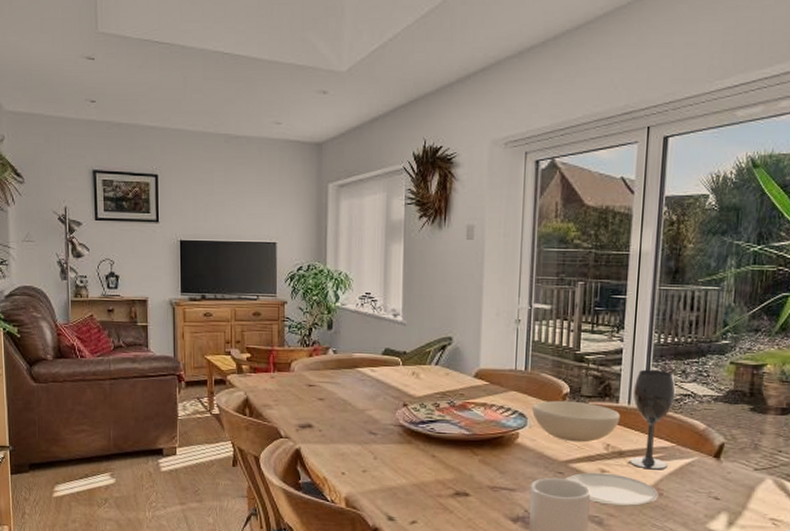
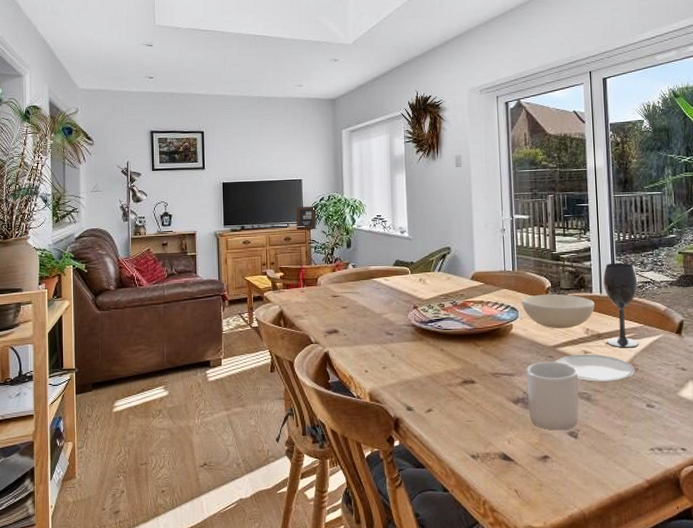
picture frame: none [267,276,293,306] -> present [296,207,317,231]

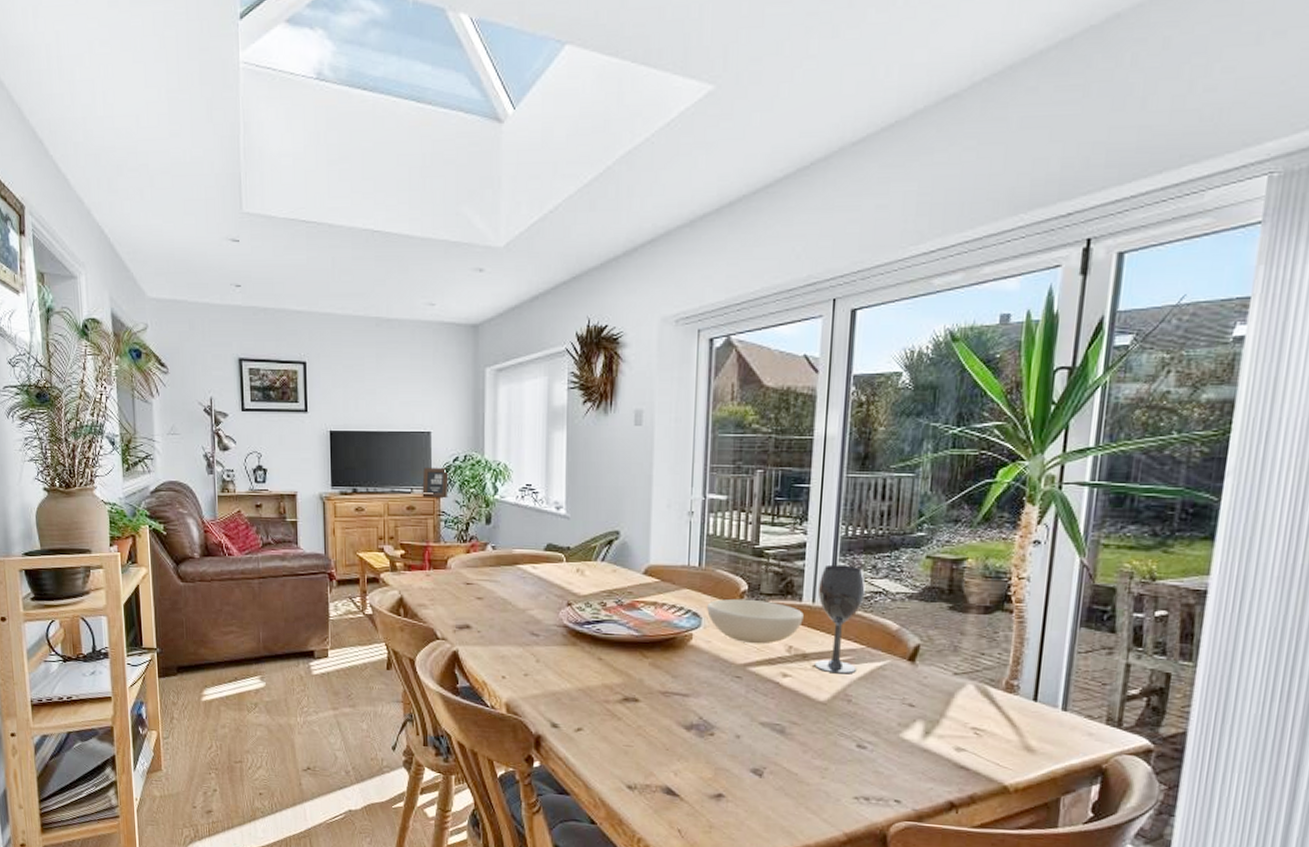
mug: present [526,361,579,431] -> none [703,681,772,767]
plate: present [556,354,634,383] -> none [744,676,846,715]

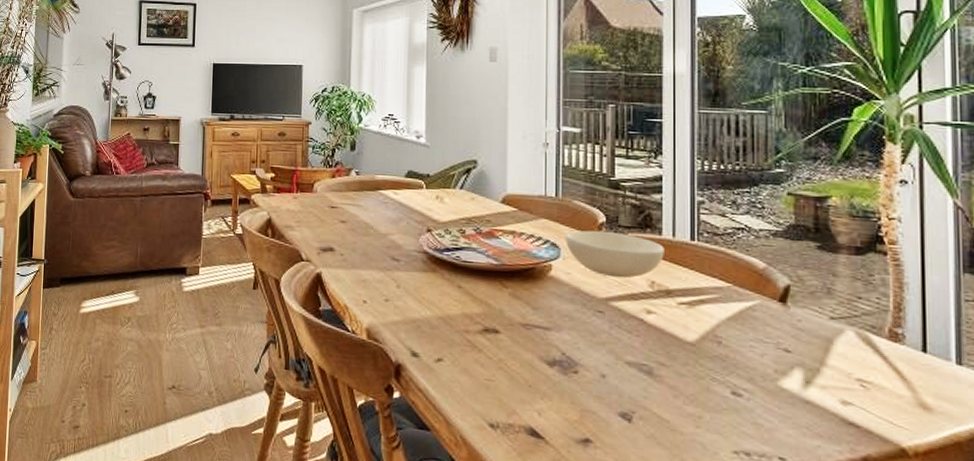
picture frame: present [422,468,449,499] -> none [292,98,317,126]
wine glass: present [814,564,866,674] -> none [677,198,727,314]

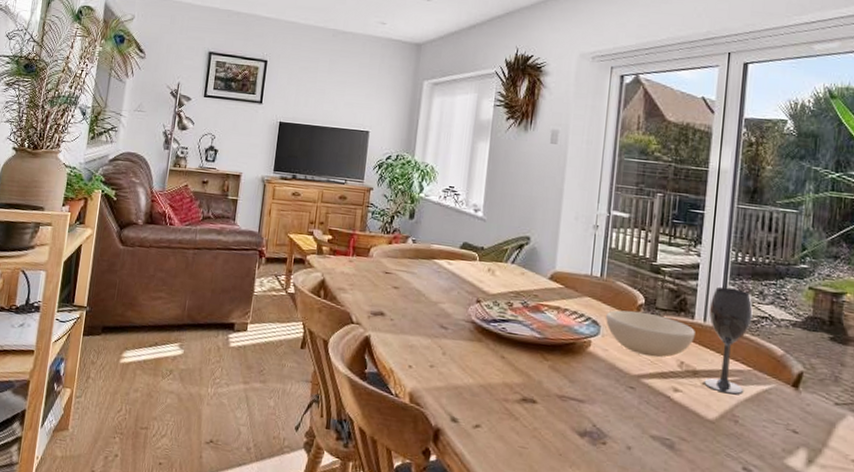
wine glass: none [677,198,727,314] -> present [704,286,753,395]

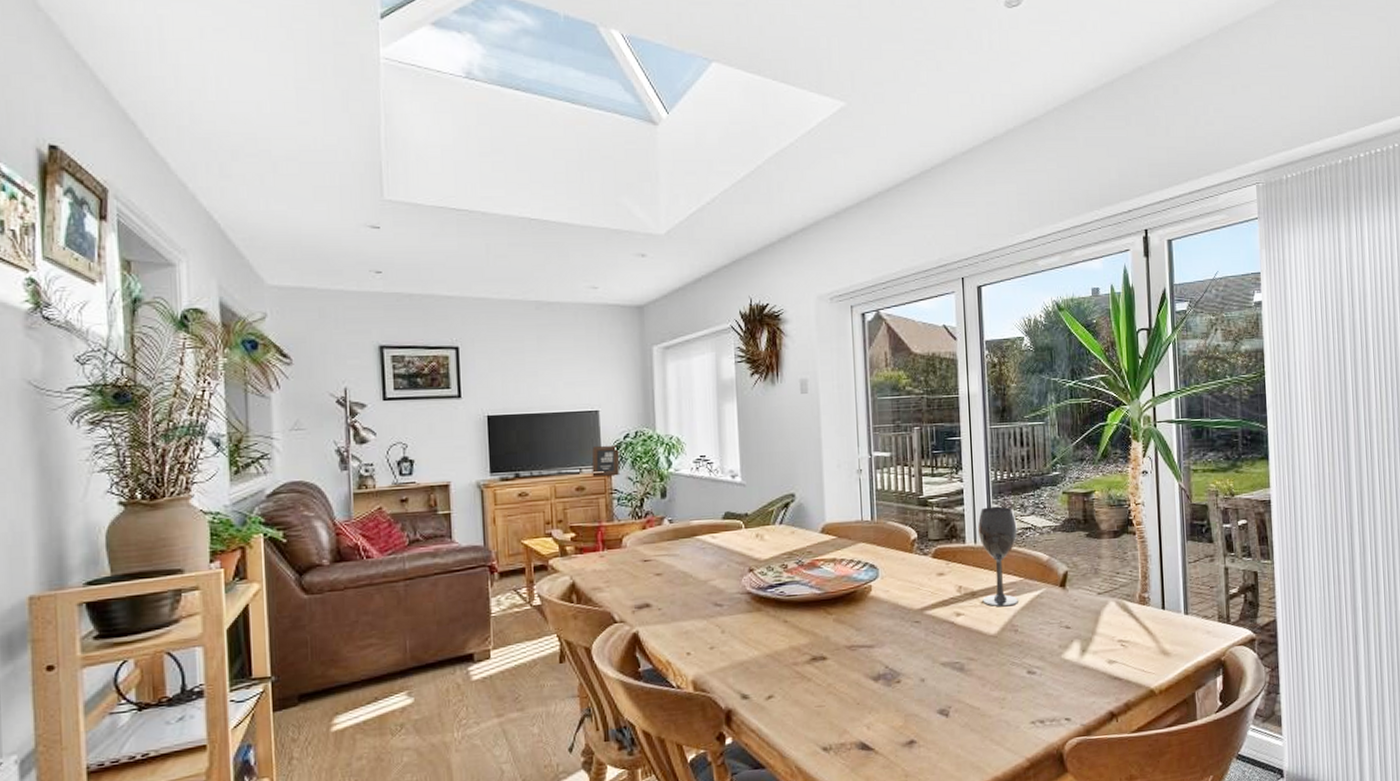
picture frame: none [354,163,381,192] -> present [591,446,620,478]
bowl: present [606,310,695,358] -> none [882,546,968,588]

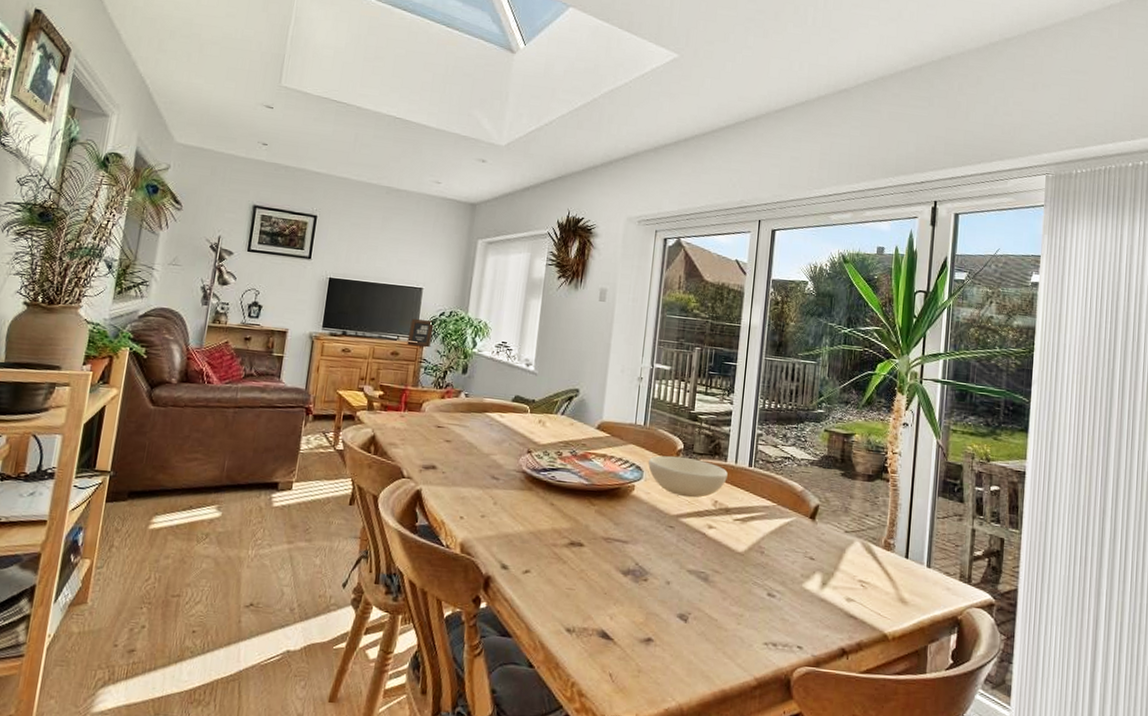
bowl: none [882,546,968,588] -> present [648,455,728,498]
wine glass: present [977,506,1018,607] -> none [735,431,778,528]

